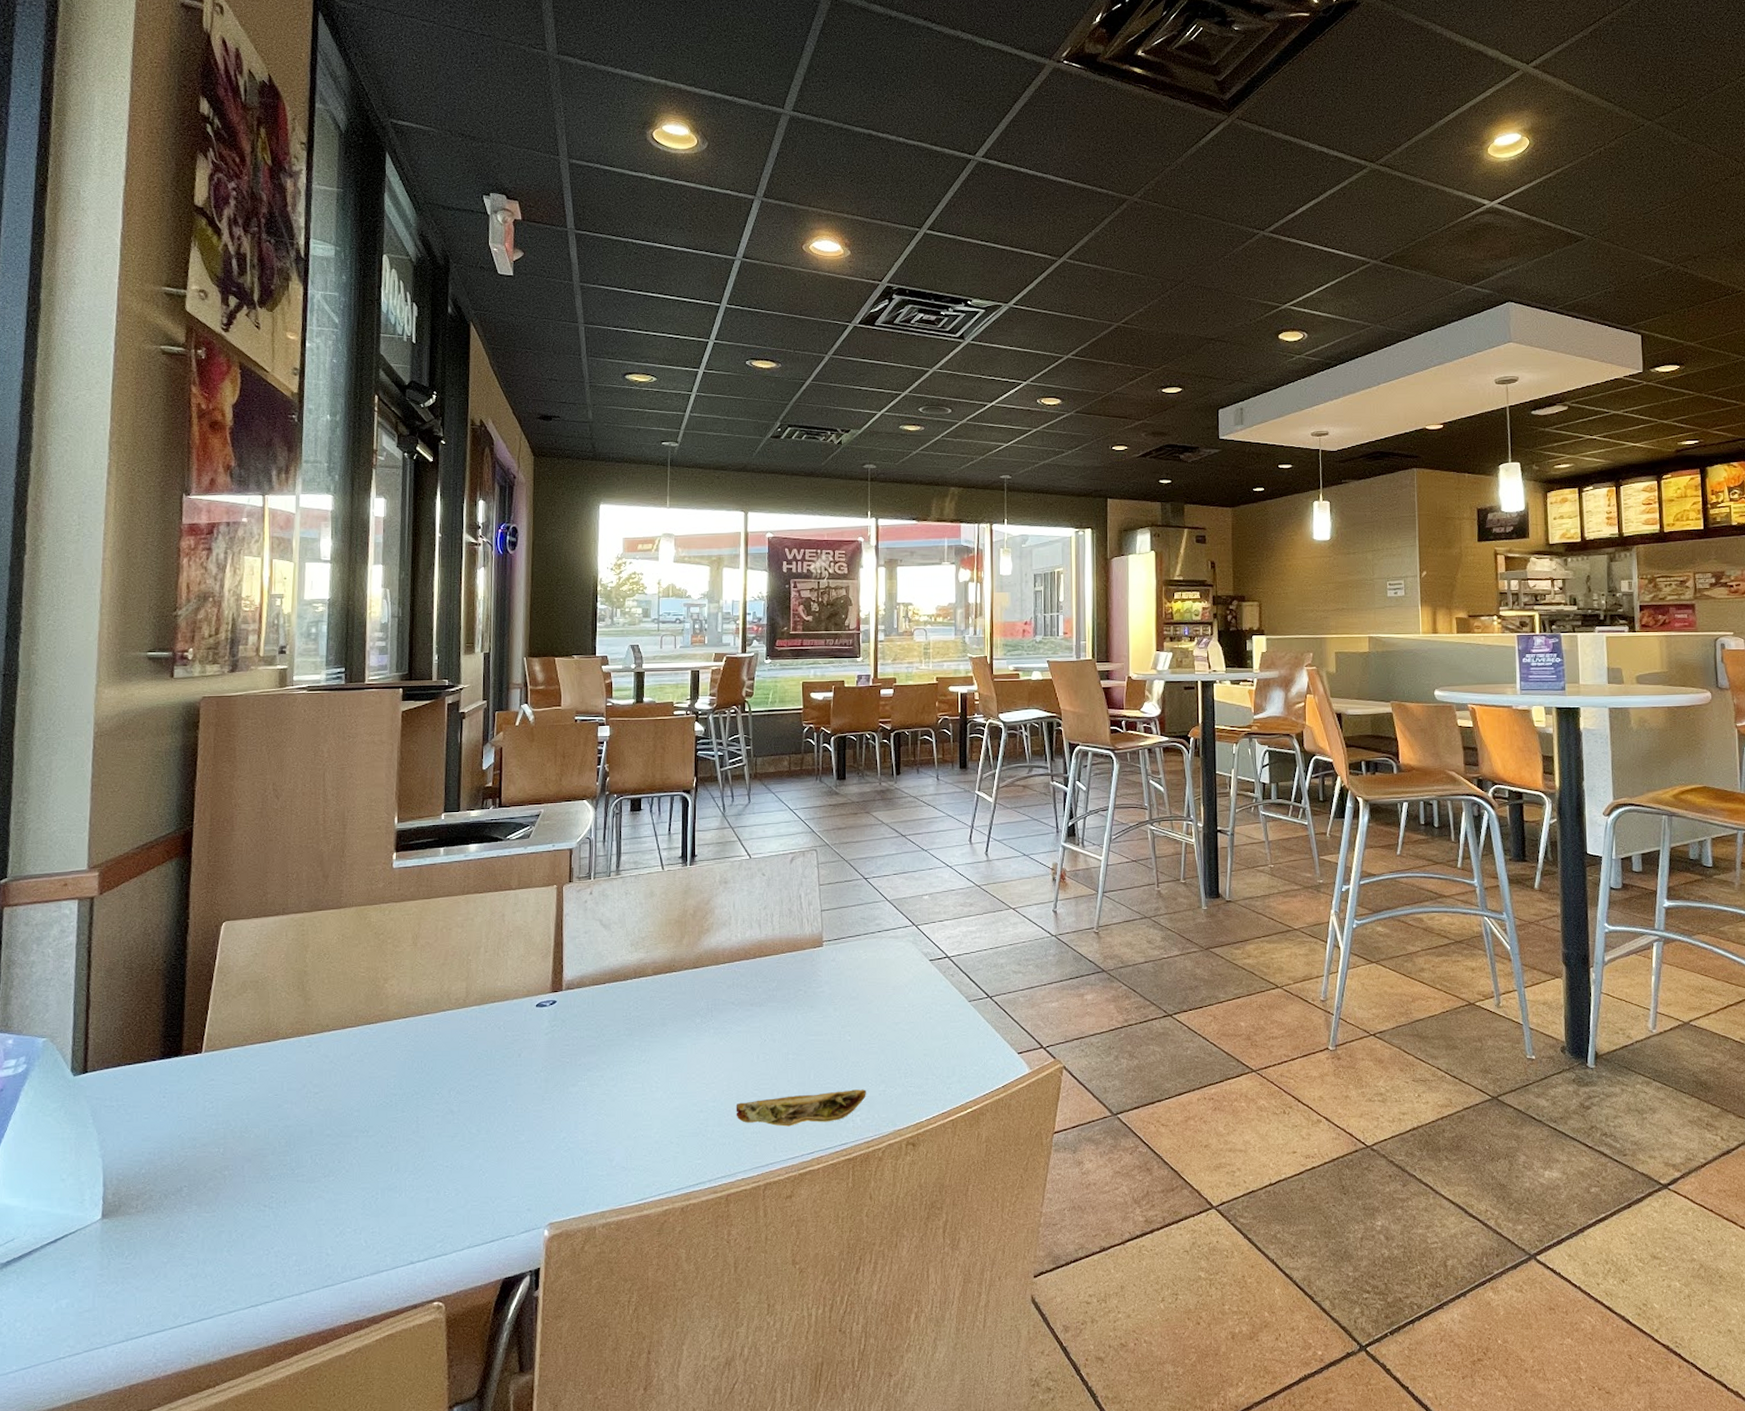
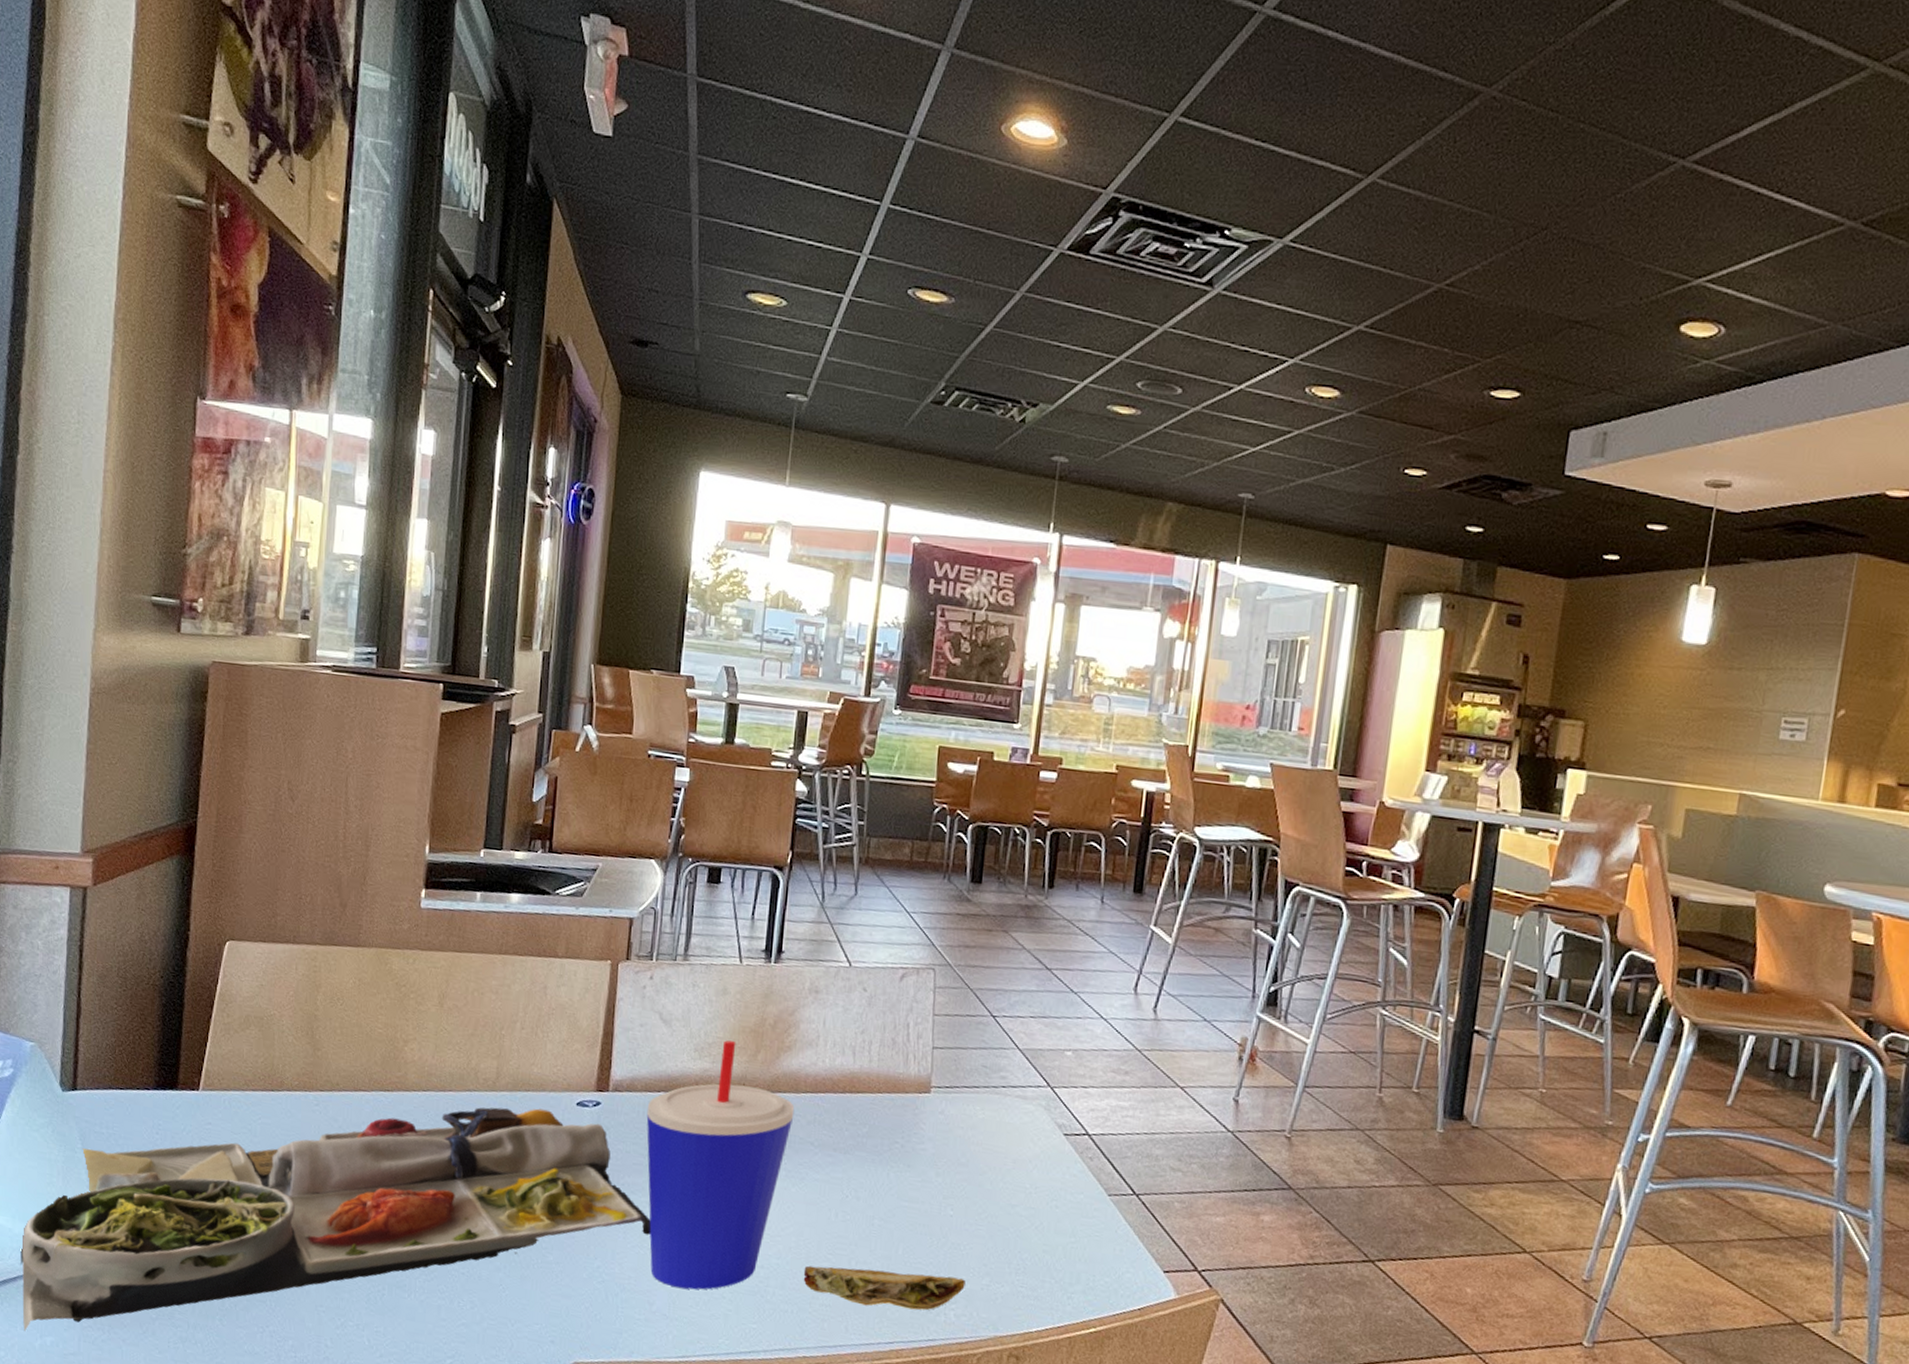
food tray: none [35,1015,607,1299] -> present [20,1107,652,1331]
beverage cup: none [595,933,717,1142] -> present [646,1040,795,1290]

